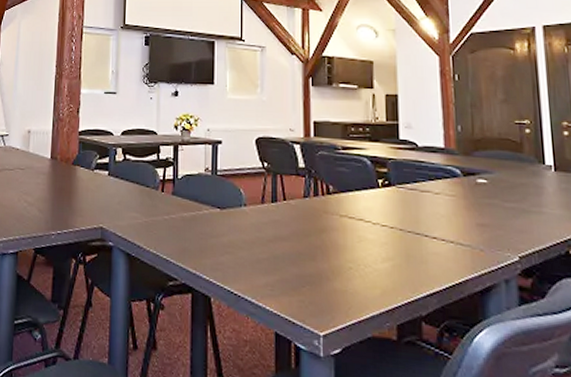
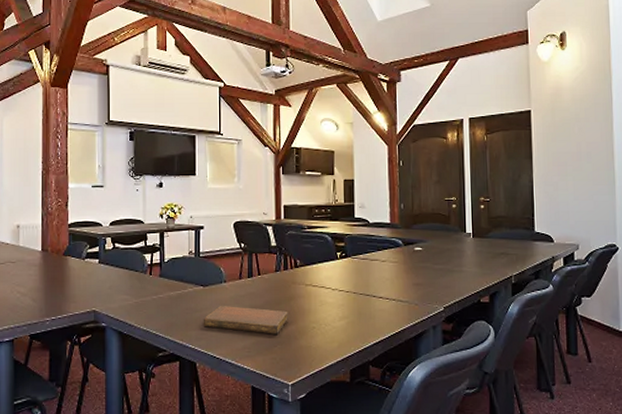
notebook: none [219,233,319,273] -> present [203,306,288,335]

